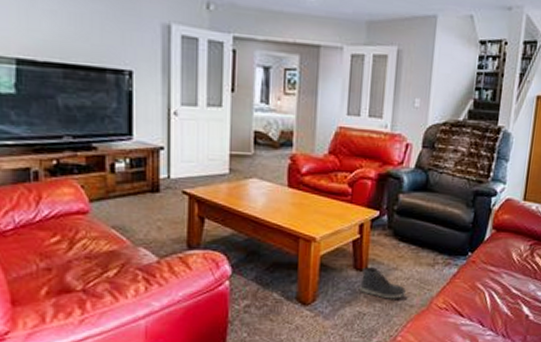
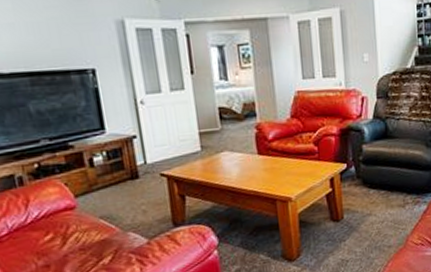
sneaker: present [360,267,406,299] -> none [339,216,382,244]

